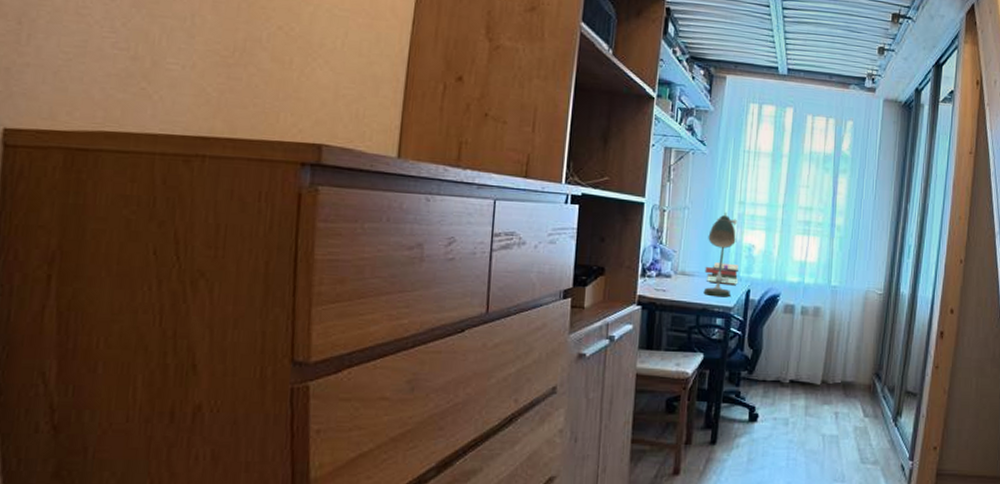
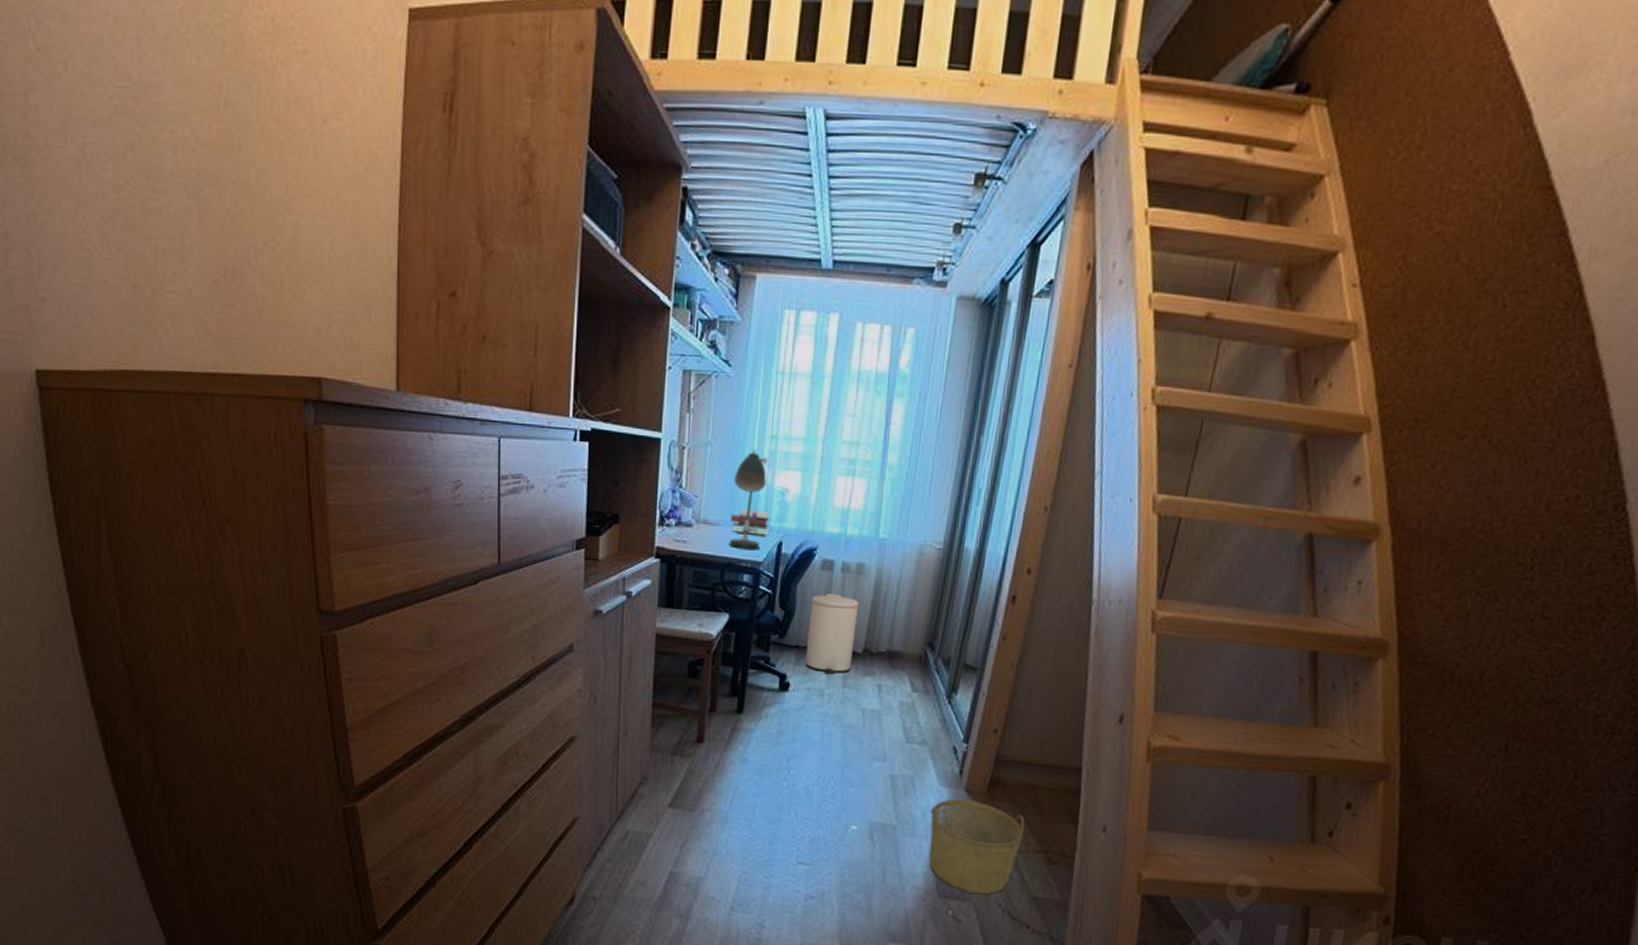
pedal bin: none [771,333,817,404] -> present [805,593,860,674]

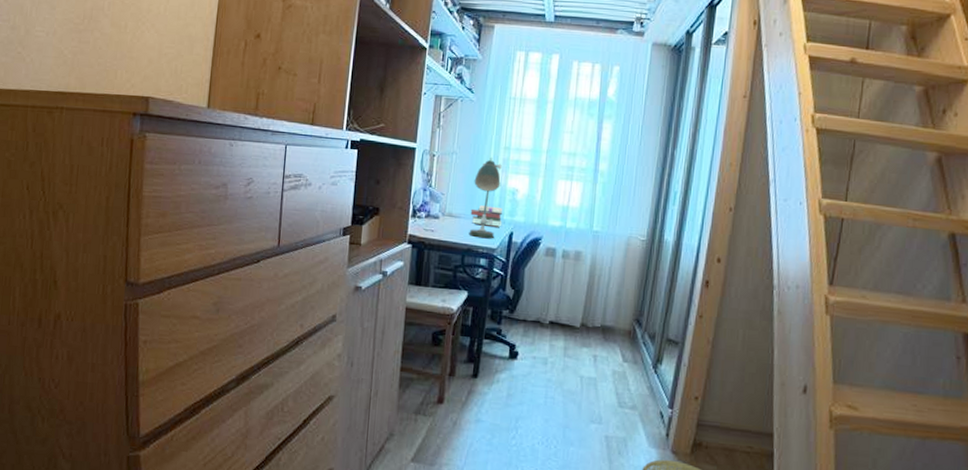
pedal bin: present [805,593,860,674] -> none [531,276,577,345]

